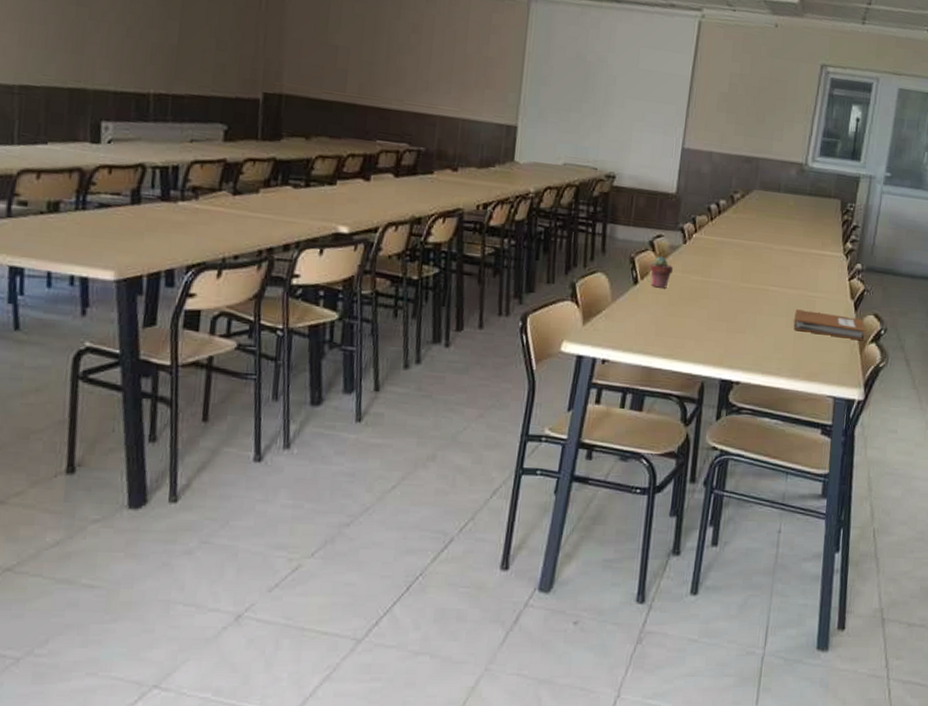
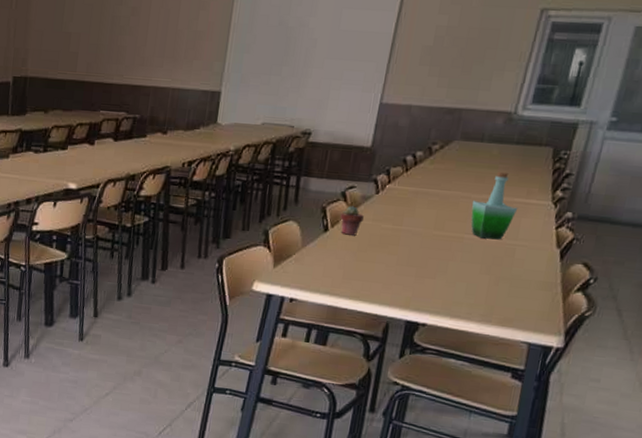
bottle: none [774,222,815,292] -> present [470,171,518,240]
notebook: present [793,309,866,341] -> none [488,257,572,290]

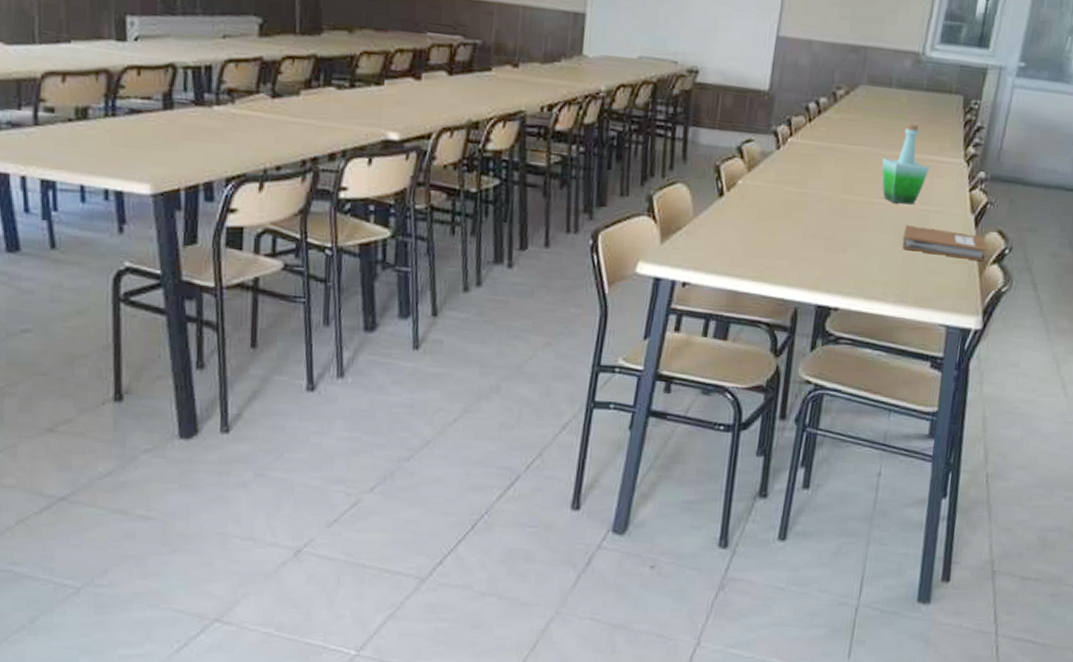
potted succulent: present [340,206,364,236] -> none [737,164,764,201]
notebook: none [488,257,572,290] -> present [902,225,988,262]

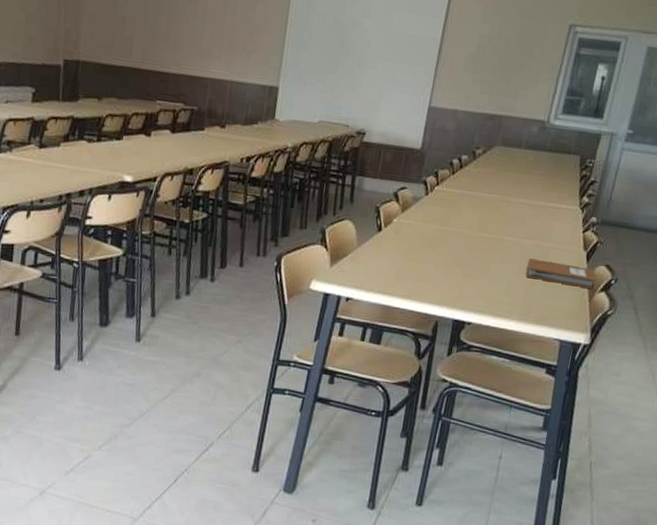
bottle: present [881,123,931,205] -> none [510,177,551,242]

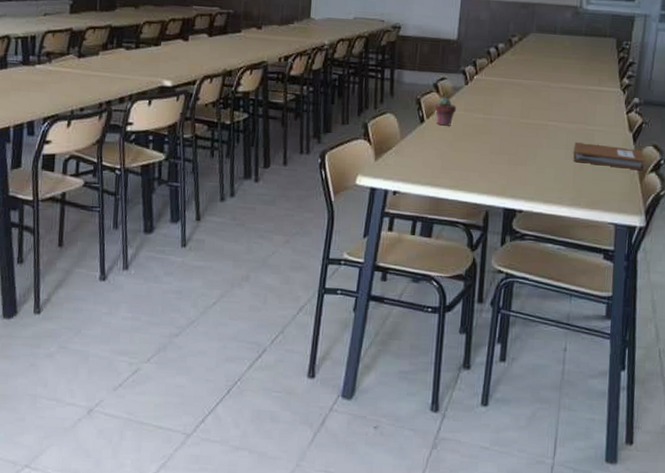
potted succulent: none [393,206,415,236] -> present [434,97,456,126]

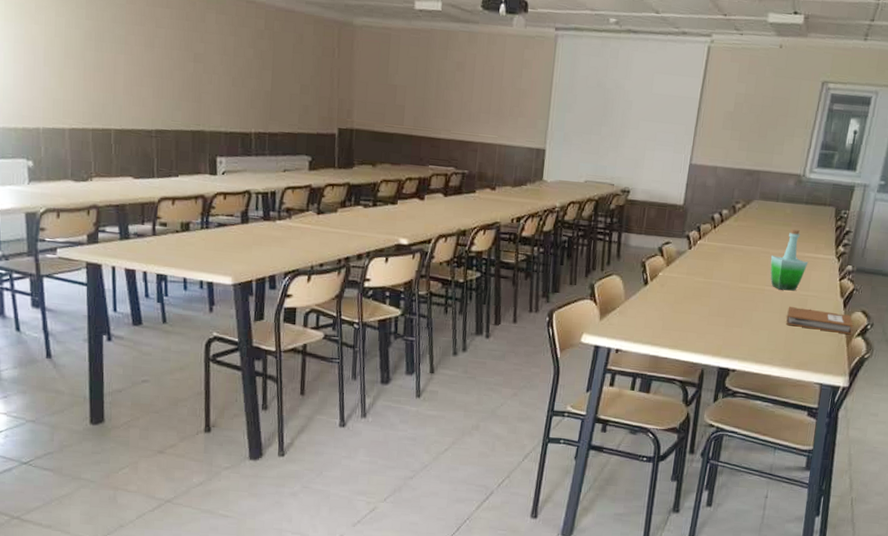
potted succulent: present [434,97,456,126] -> none [658,260,679,289]
bottle: none [552,61,593,126] -> present [770,228,809,291]

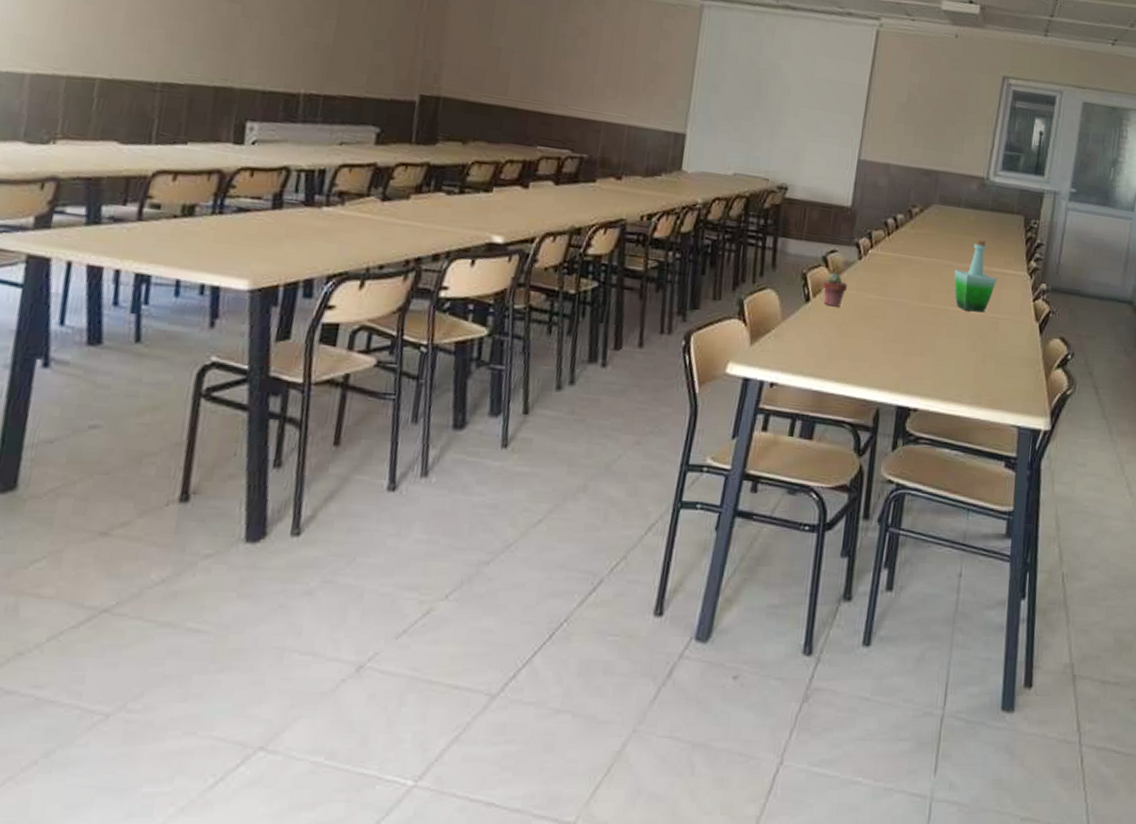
potted succulent: none [658,260,679,289] -> present [822,272,847,307]
notebook: present [786,307,854,335] -> none [975,331,1052,367]

